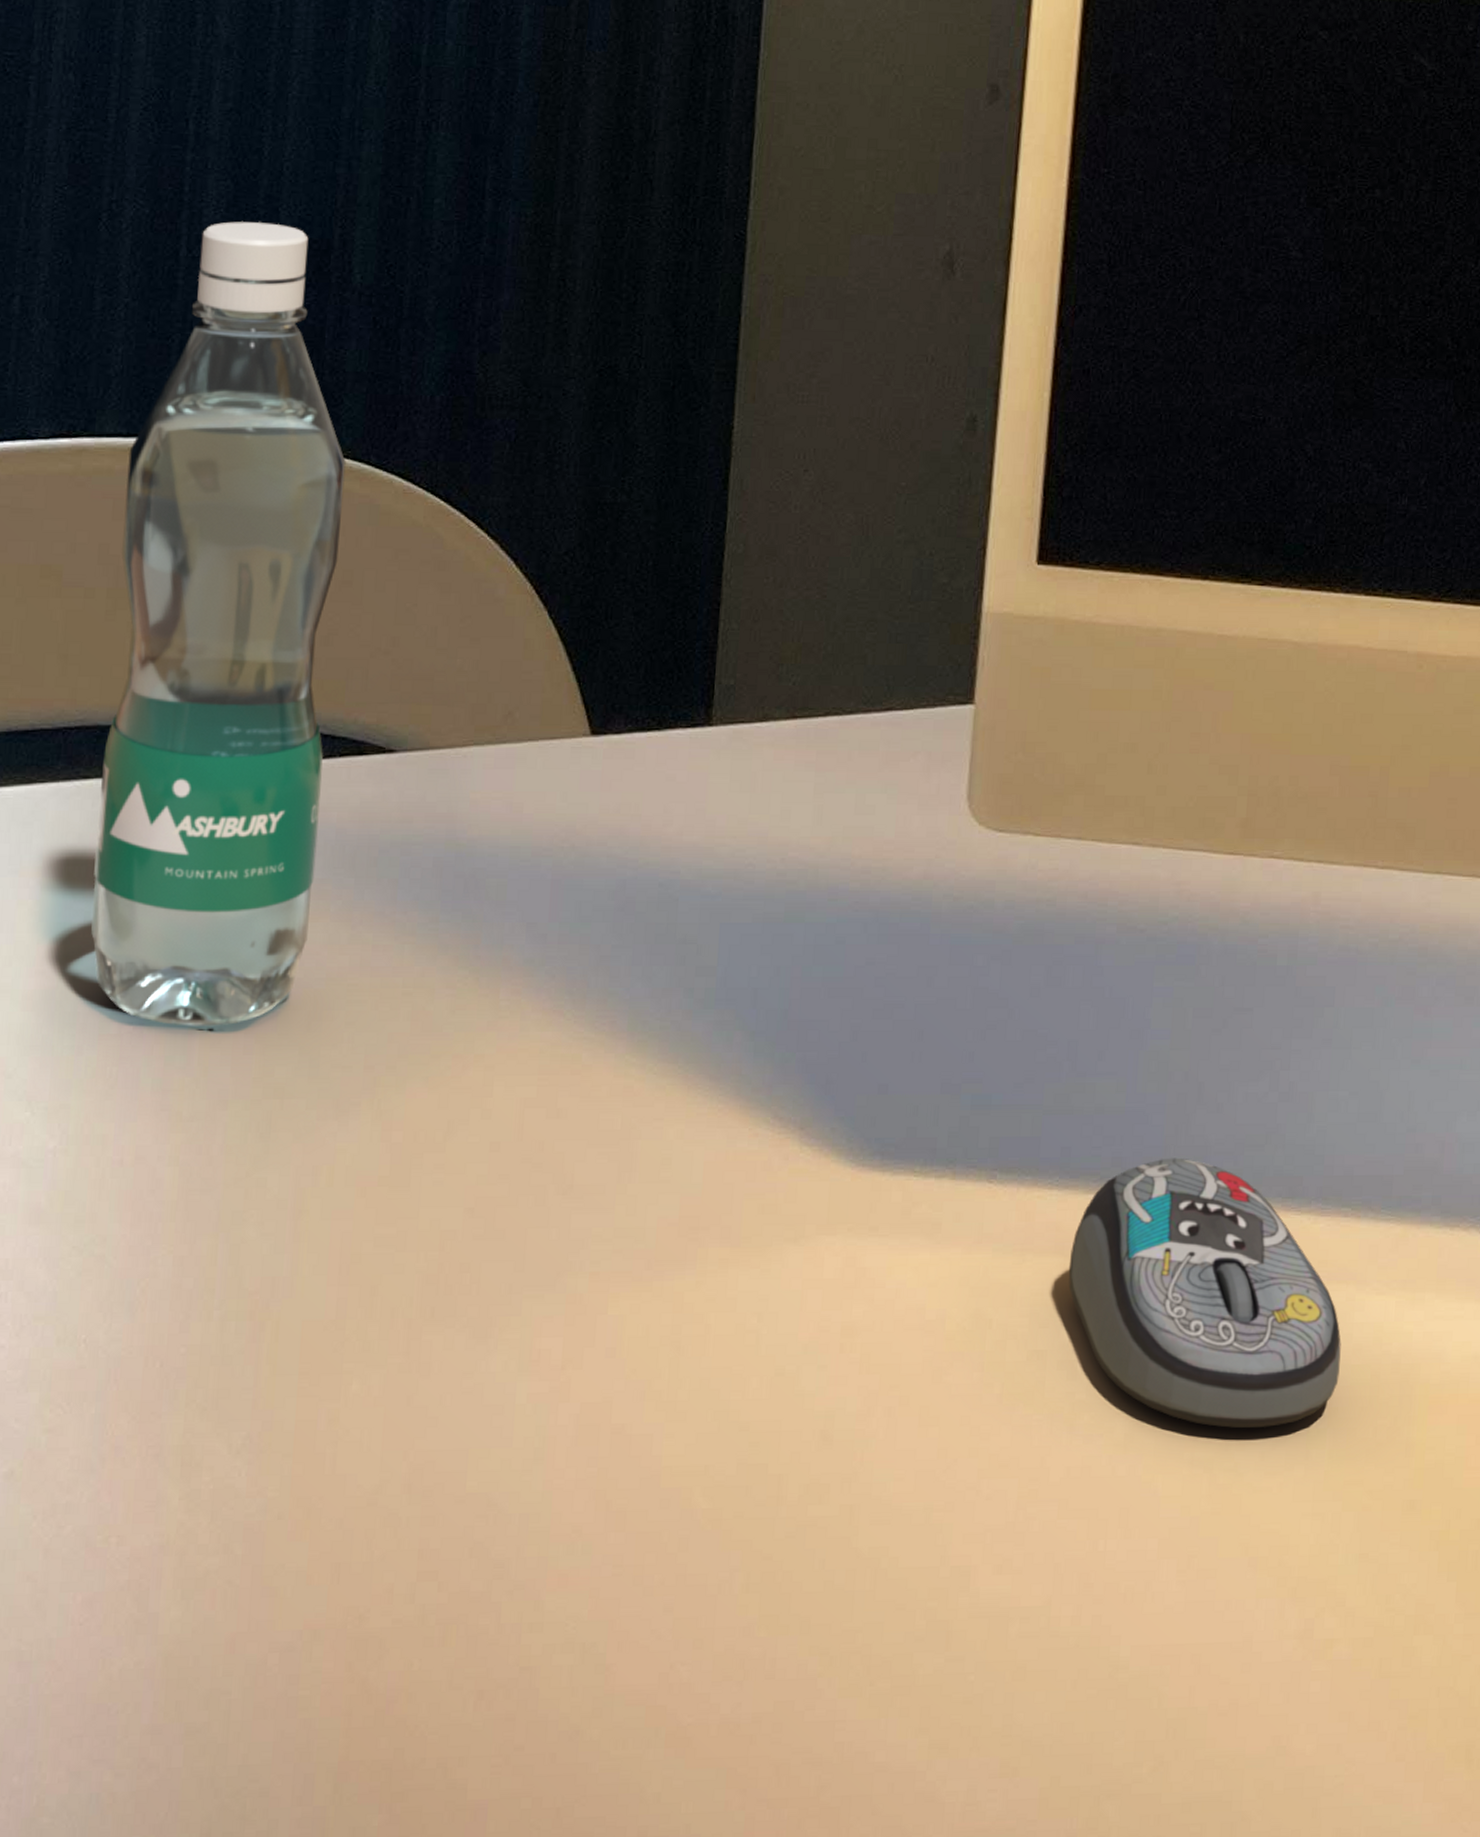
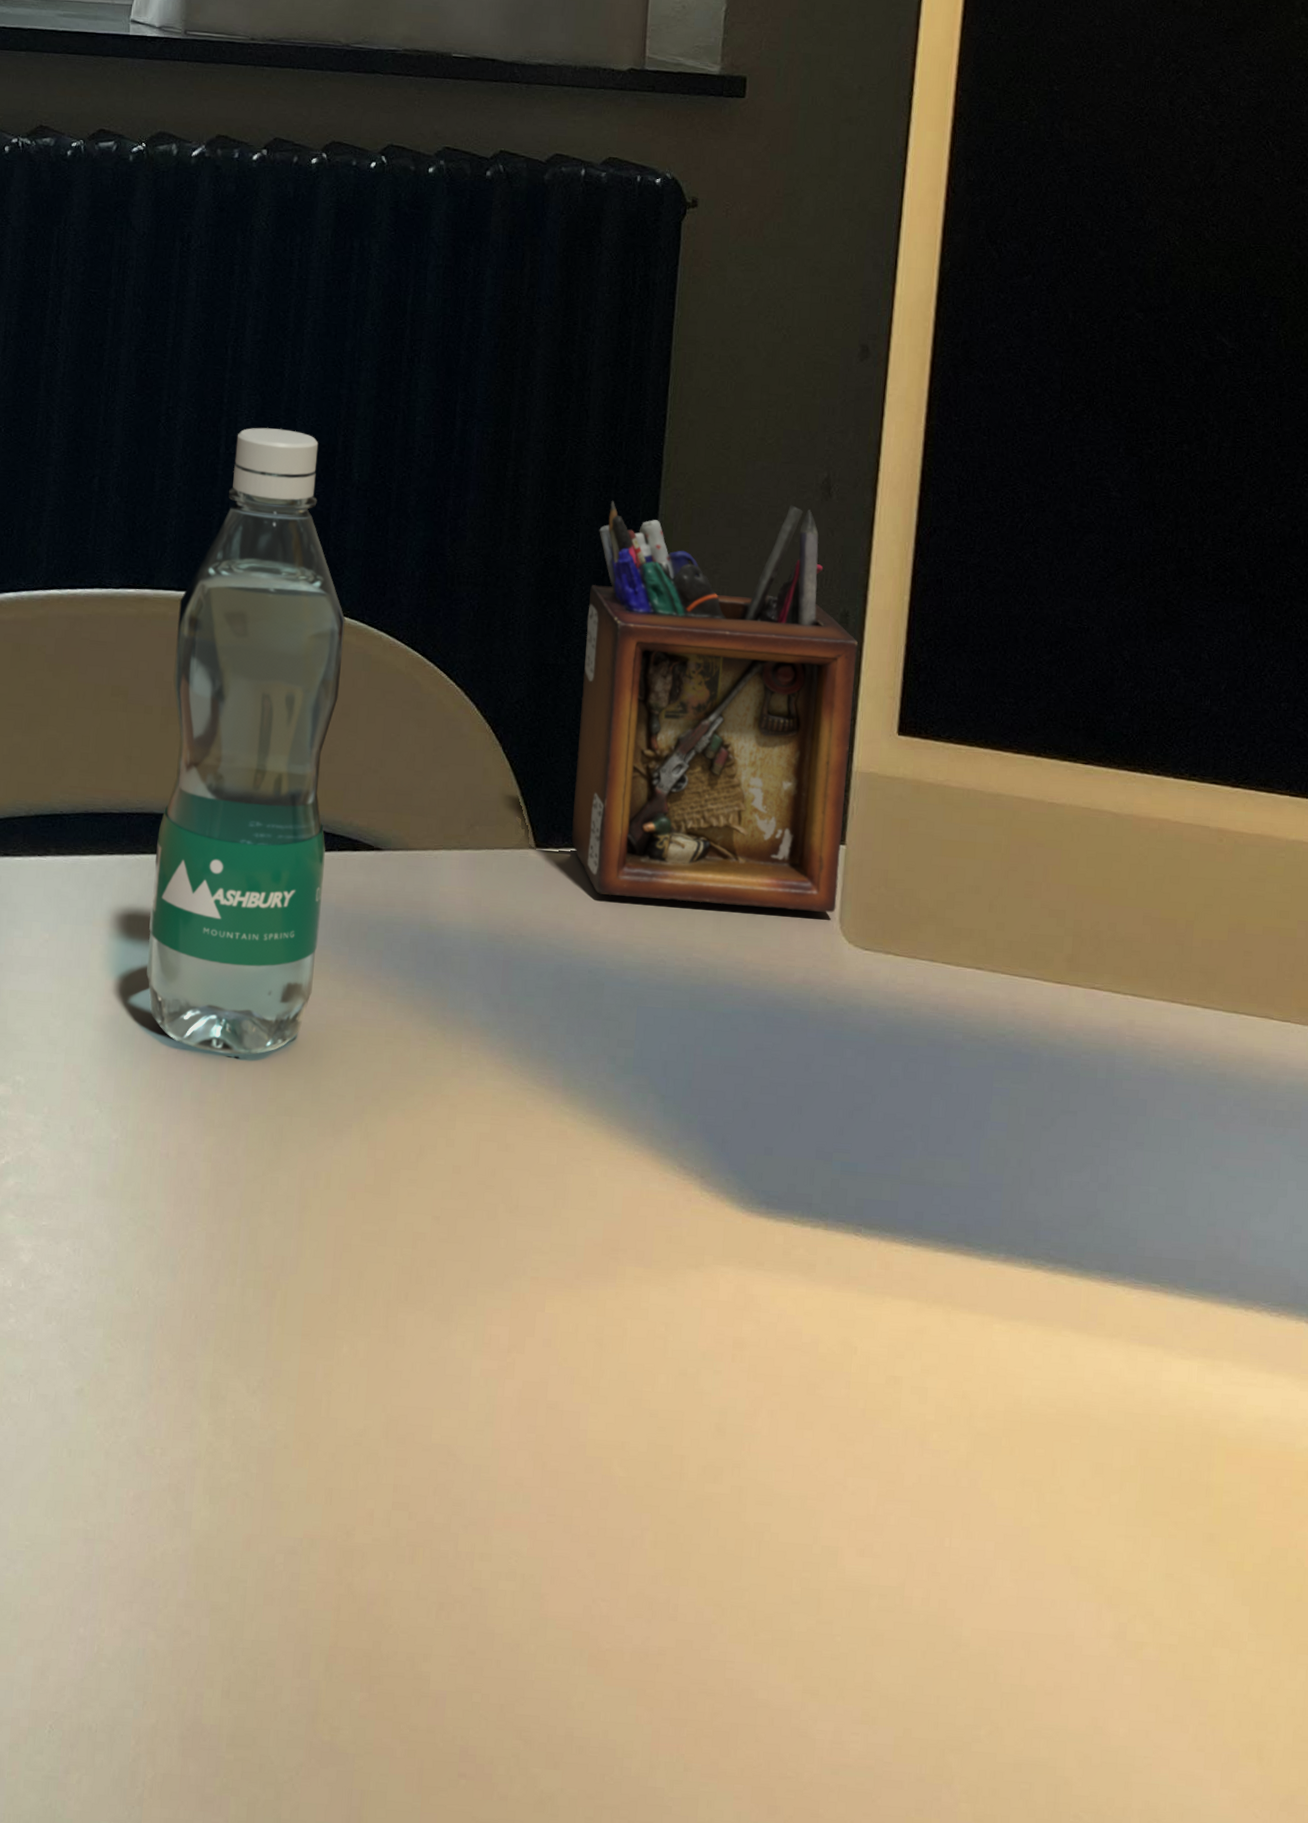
desk organizer: none [636,287,988,789] -> present [571,500,858,913]
computer mouse: present [1068,1157,1341,1429] -> none [920,1228,1151,1460]

